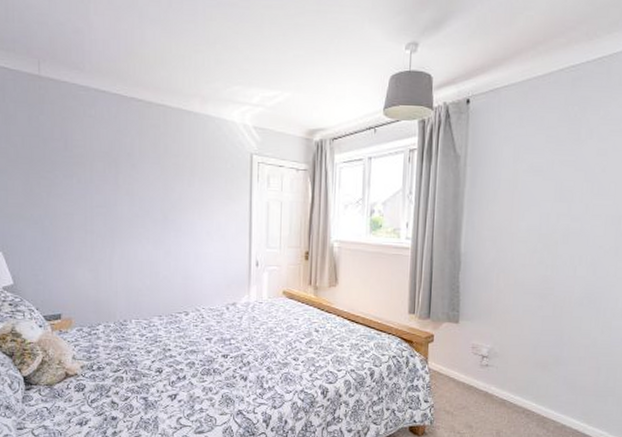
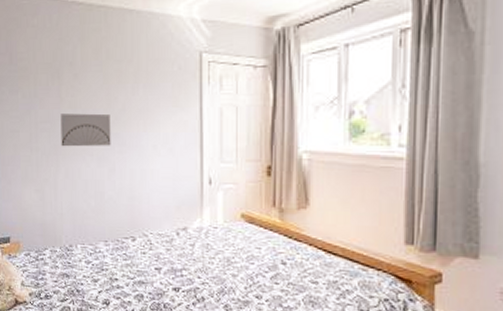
wall art: none [117,200,167,231] -> present [60,113,111,147]

